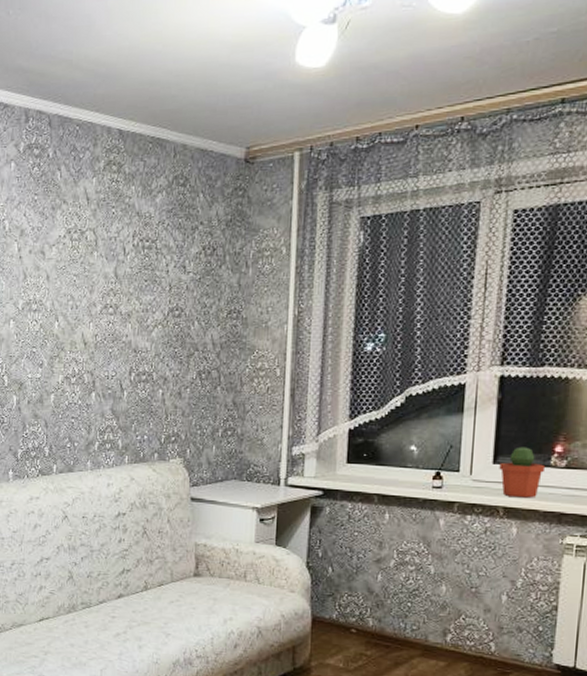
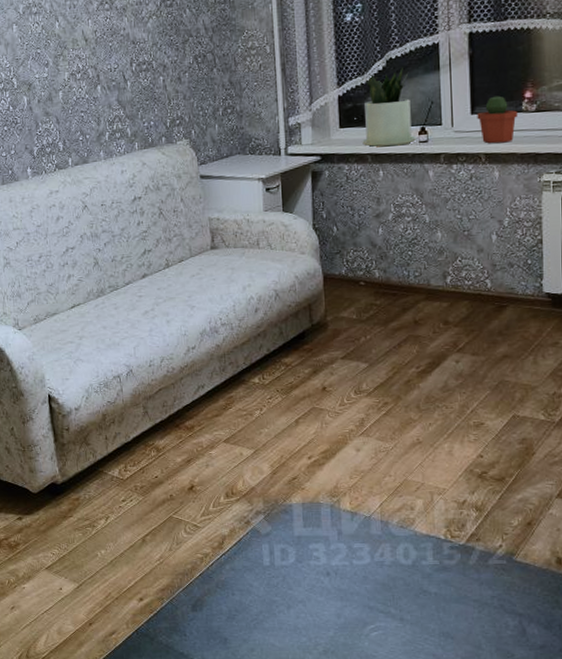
planter: none [368,407,431,489] -> present [361,68,417,147]

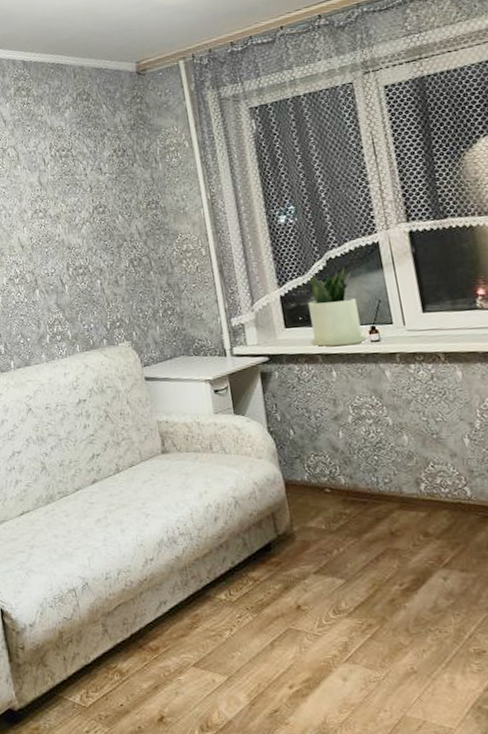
succulent plant: present [477,96,518,144] -> none [429,293,474,342]

